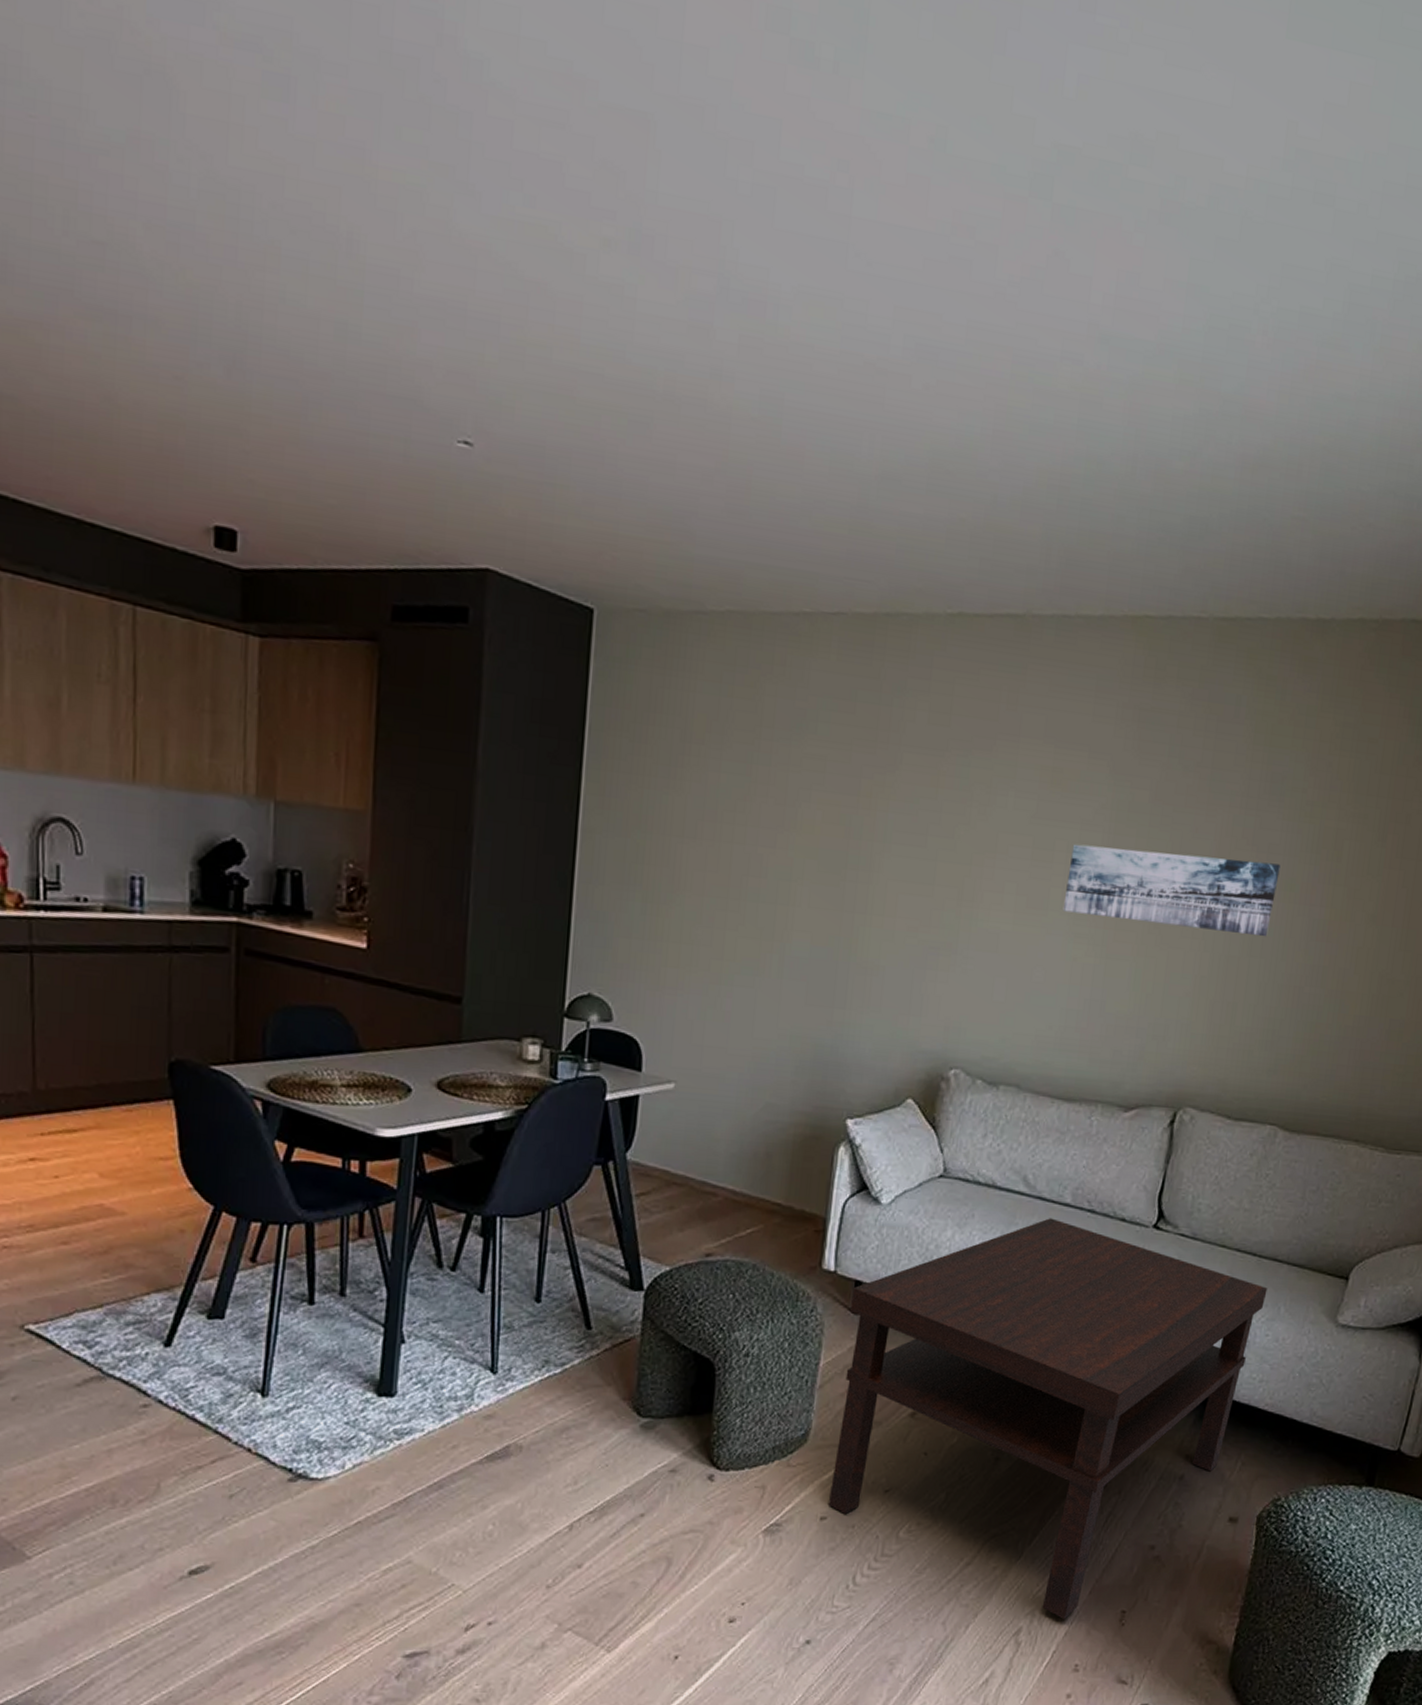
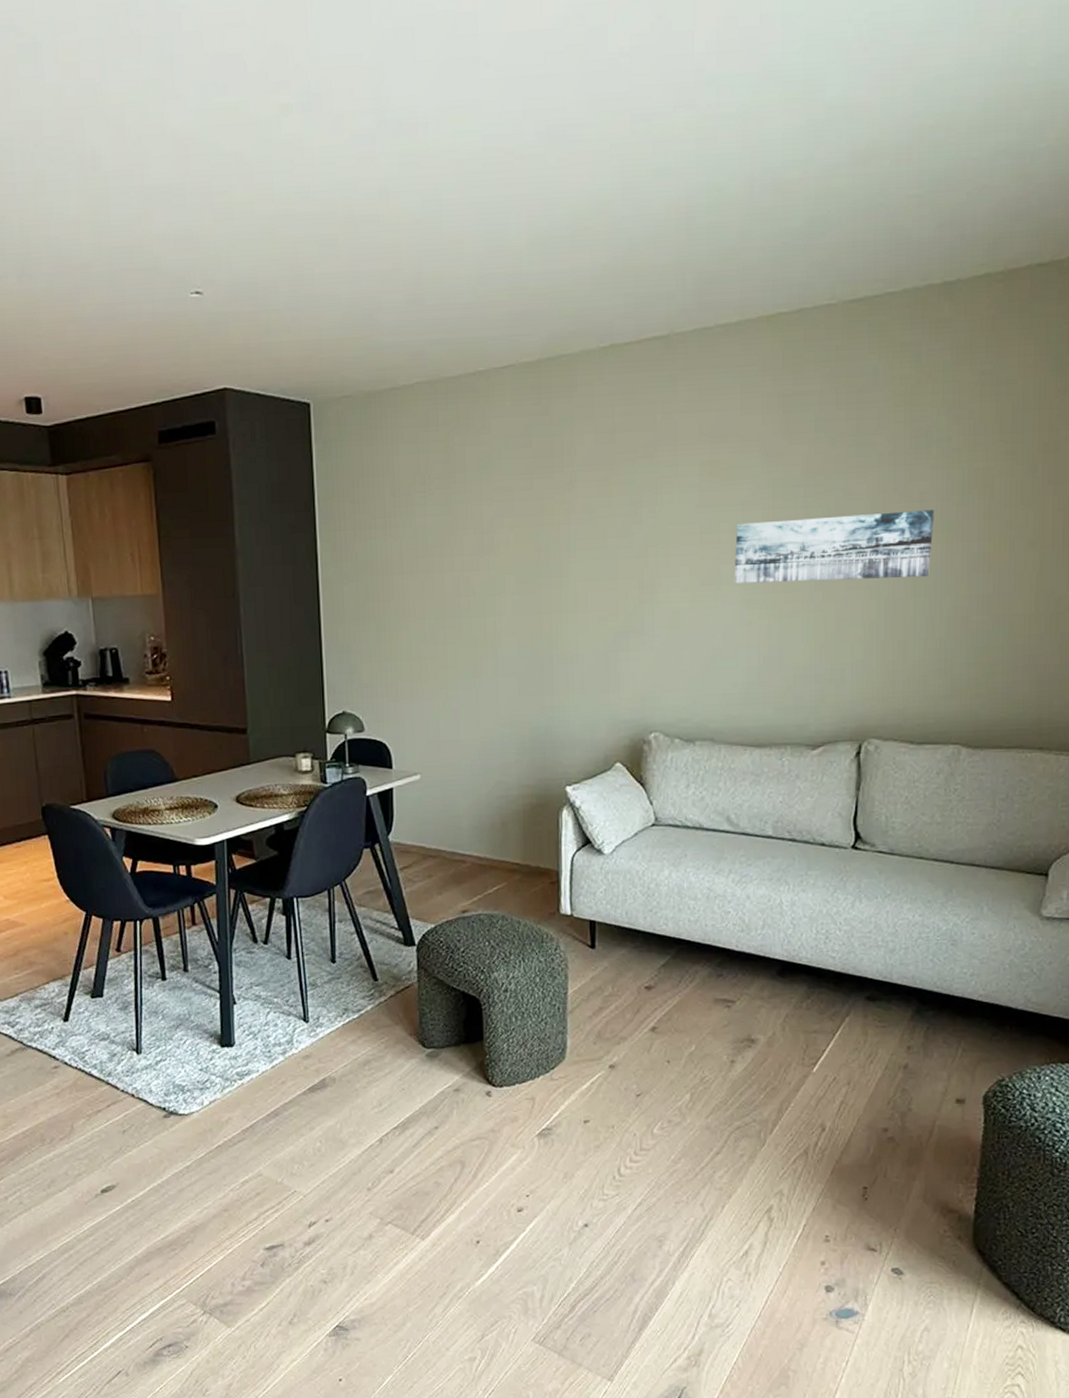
coffee table: present [828,1218,1268,1619] -> none [587,850,968,1197]

